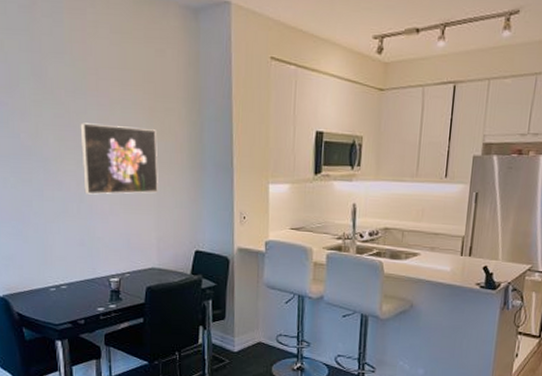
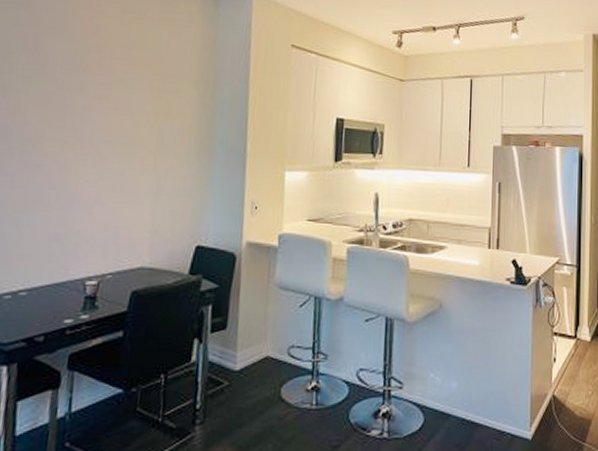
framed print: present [80,122,158,195] -> none [67,101,162,181]

